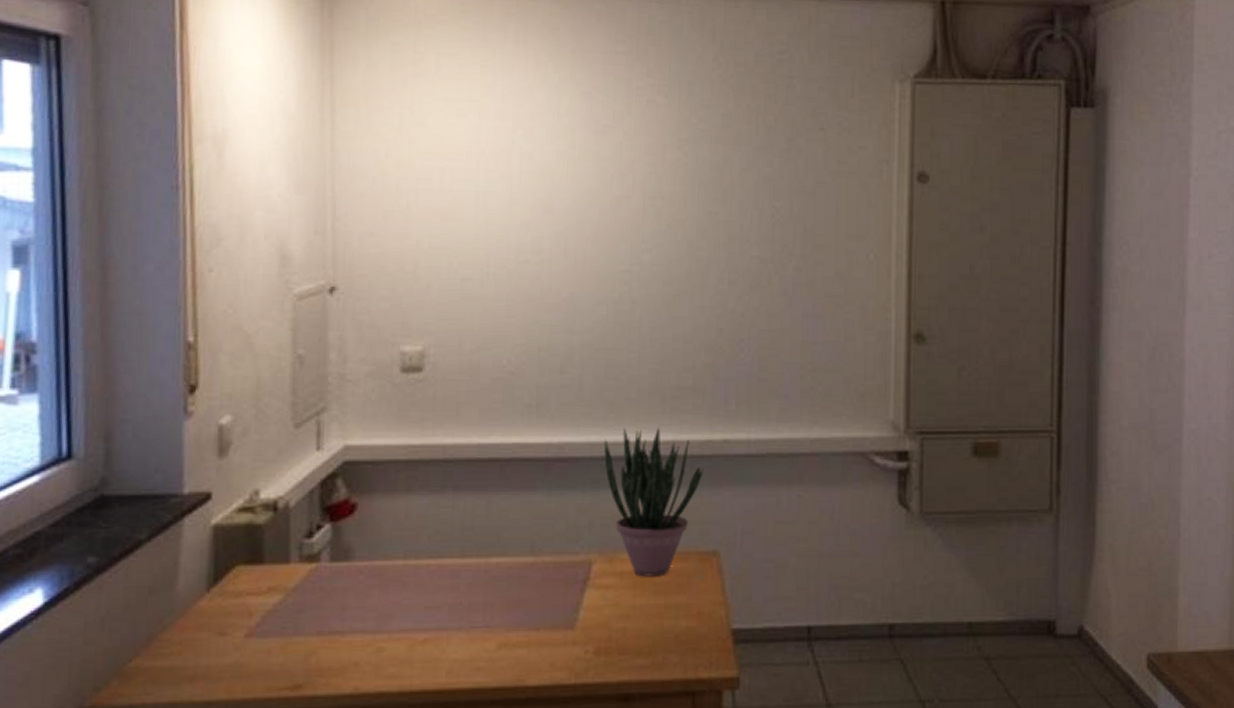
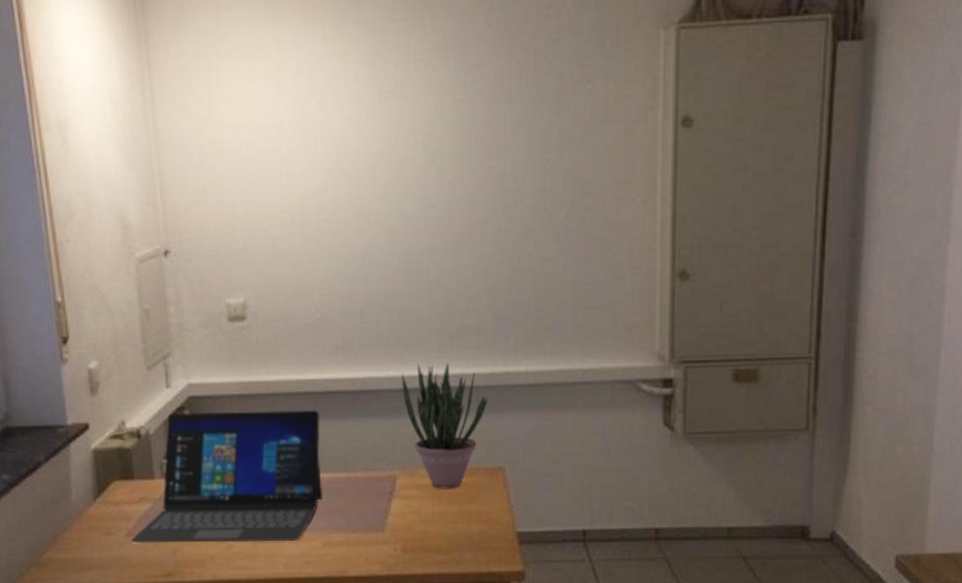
laptop: none [250,479,504,646] -> present [130,409,323,543]

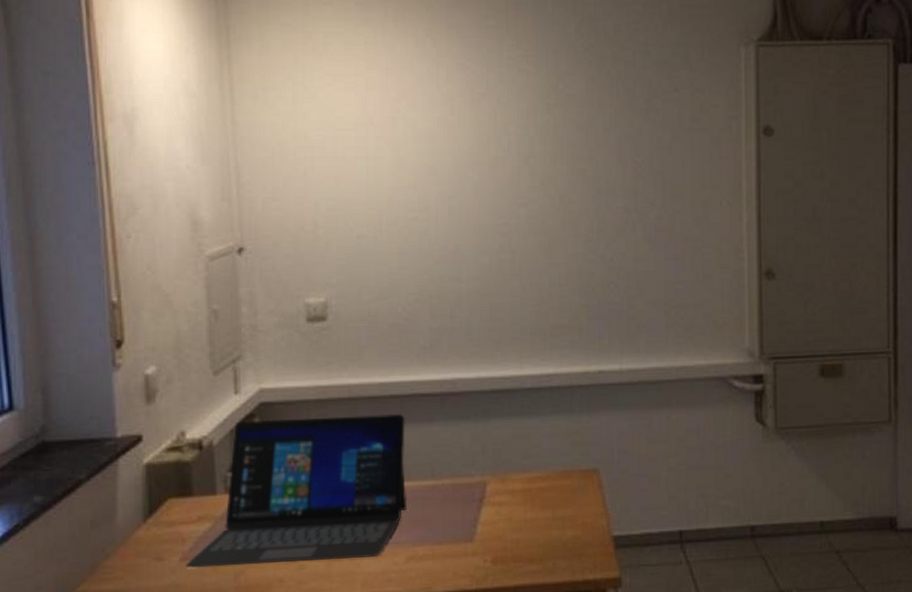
potted plant: present [401,362,488,489] -> none [492,362,582,494]

